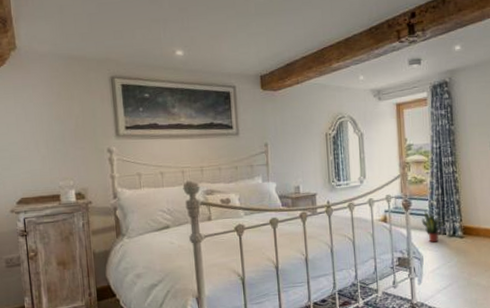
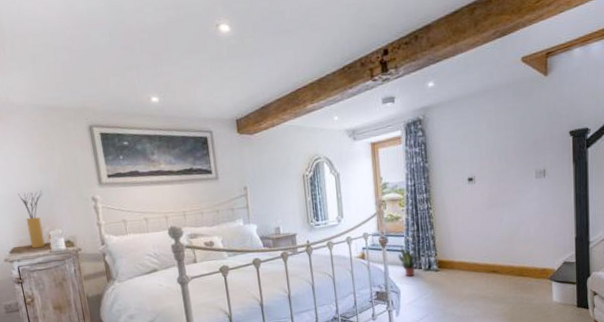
vase: none [31,139,57,200] -> present [17,190,46,249]

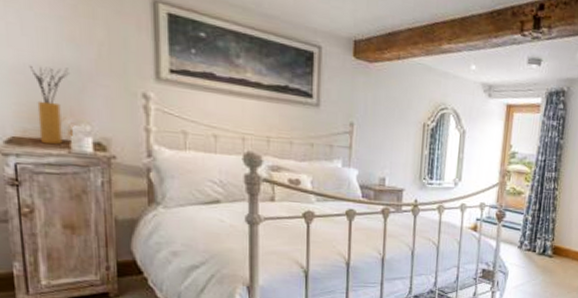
potted plant: present [398,247,420,278] -> none [513,225,536,260]

